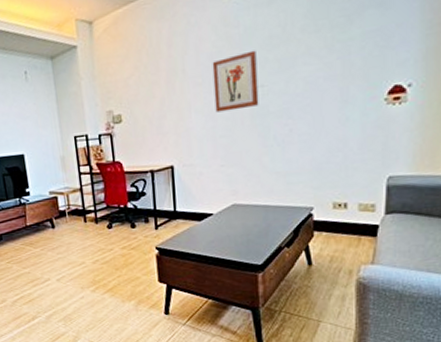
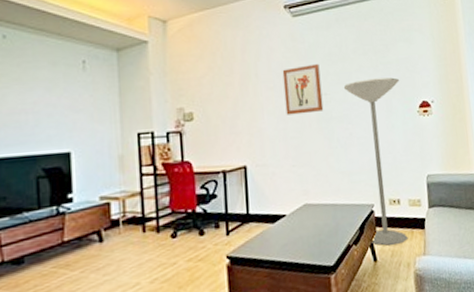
floor lamp: none [285,58,364,251] -> present [343,77,408,246]

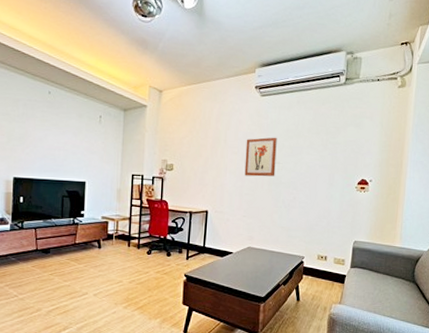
floor lamp: present [343,77,408,246] -> none [294,155,345,291]

